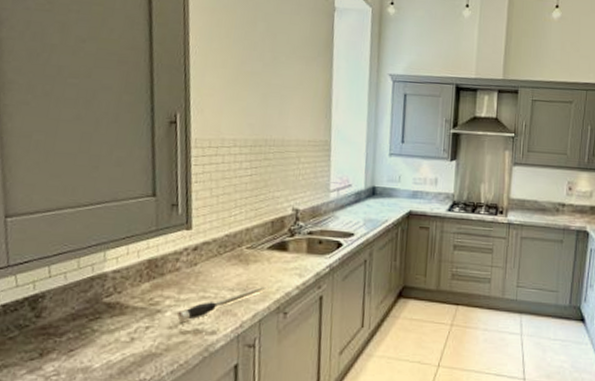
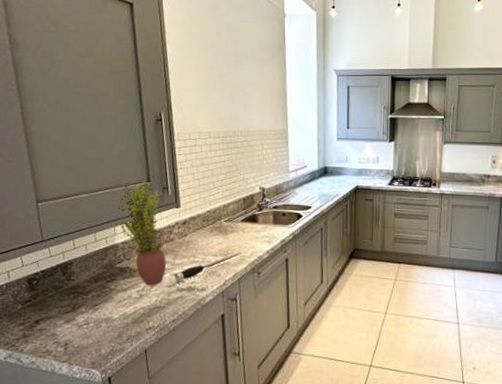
potted plant: none [111,194,170,327] -> present [119,180,166,286]

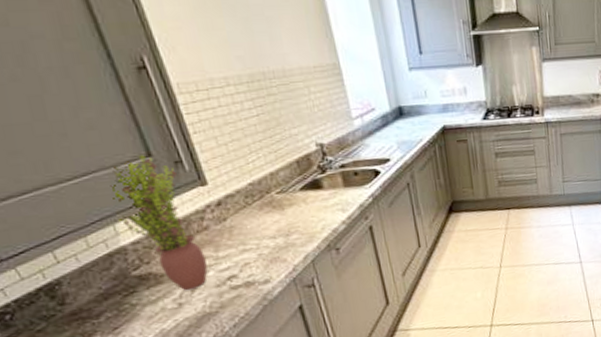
kitchen knife: present [174,252,243,282] -> none [221,228,310,279]

